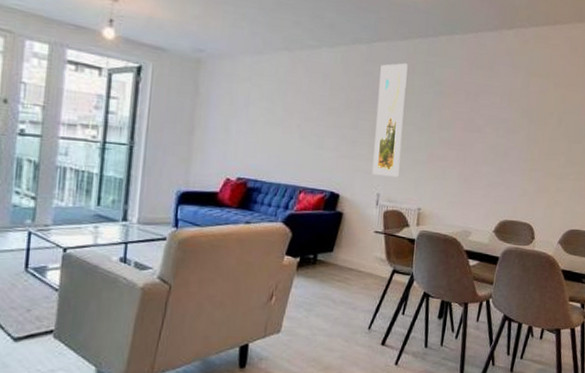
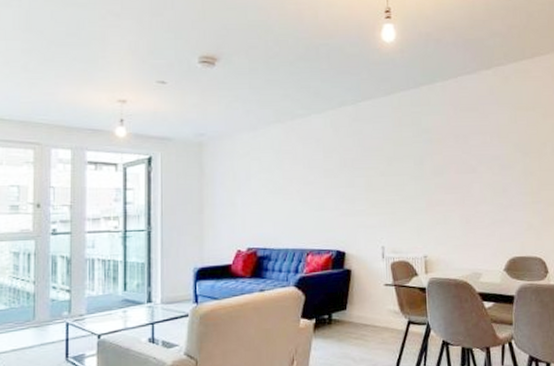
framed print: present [372,62,408,177] -> none [368,117,400,229]

